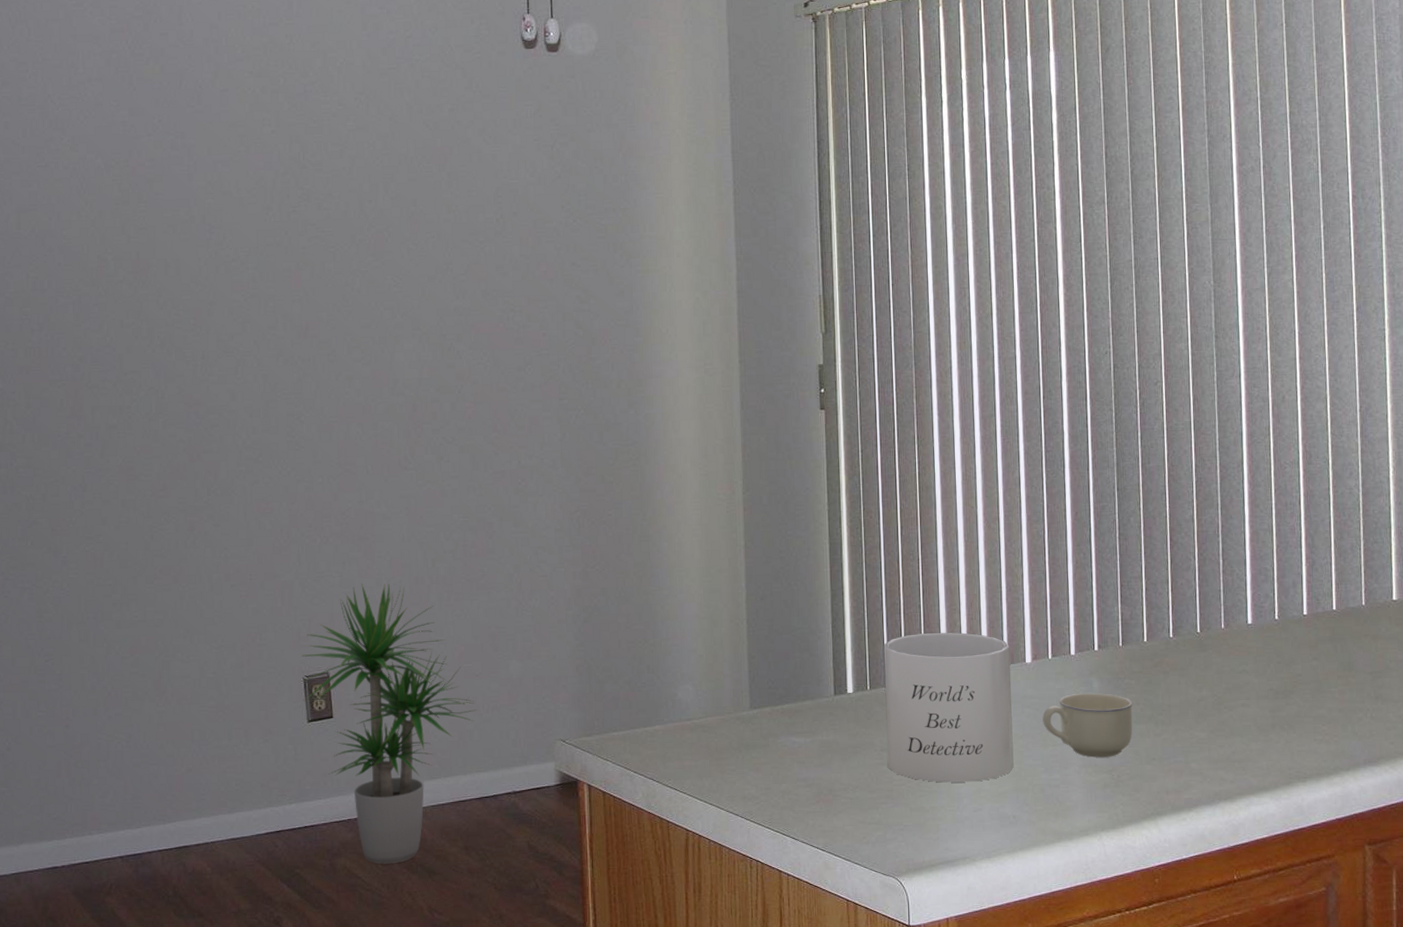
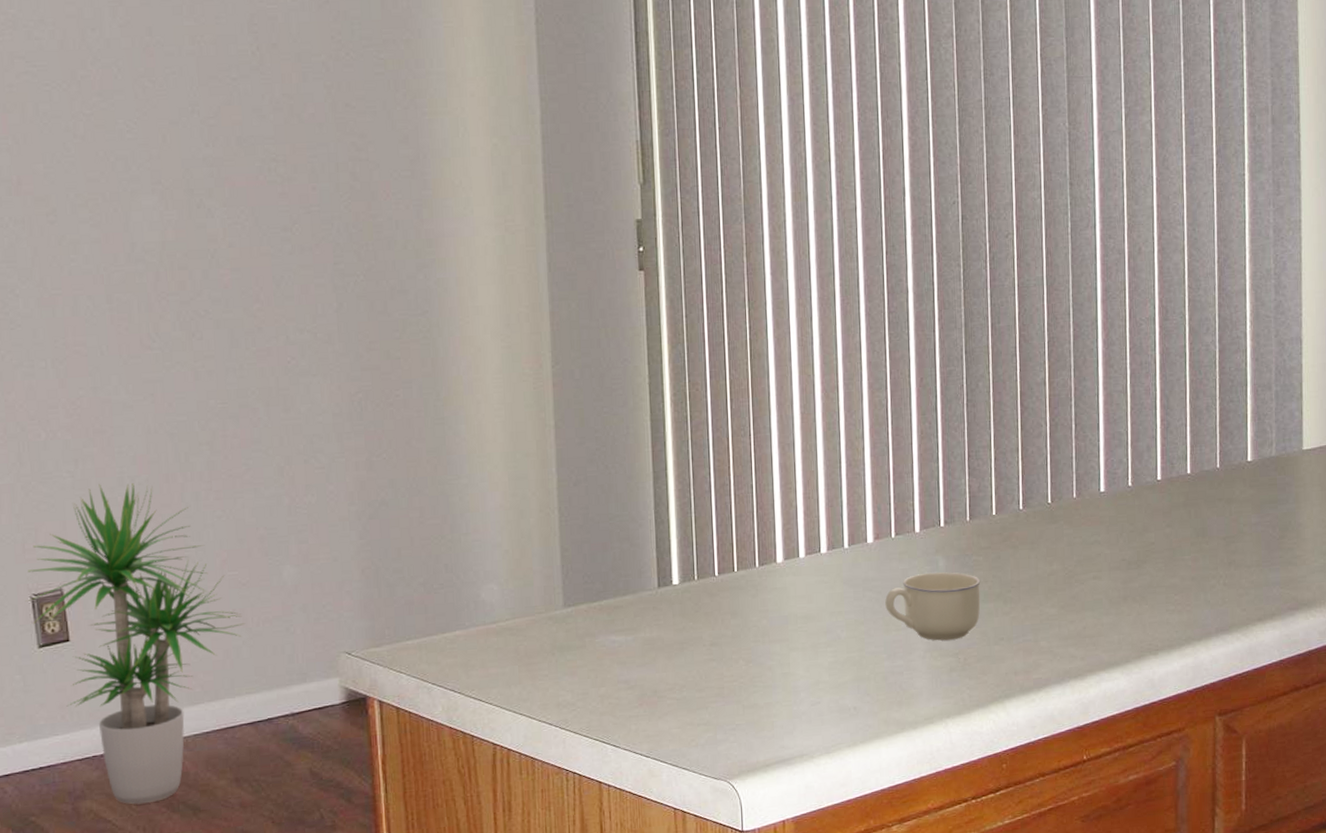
mug: present [883,632,1014,783] -> none [712,513,855,676]

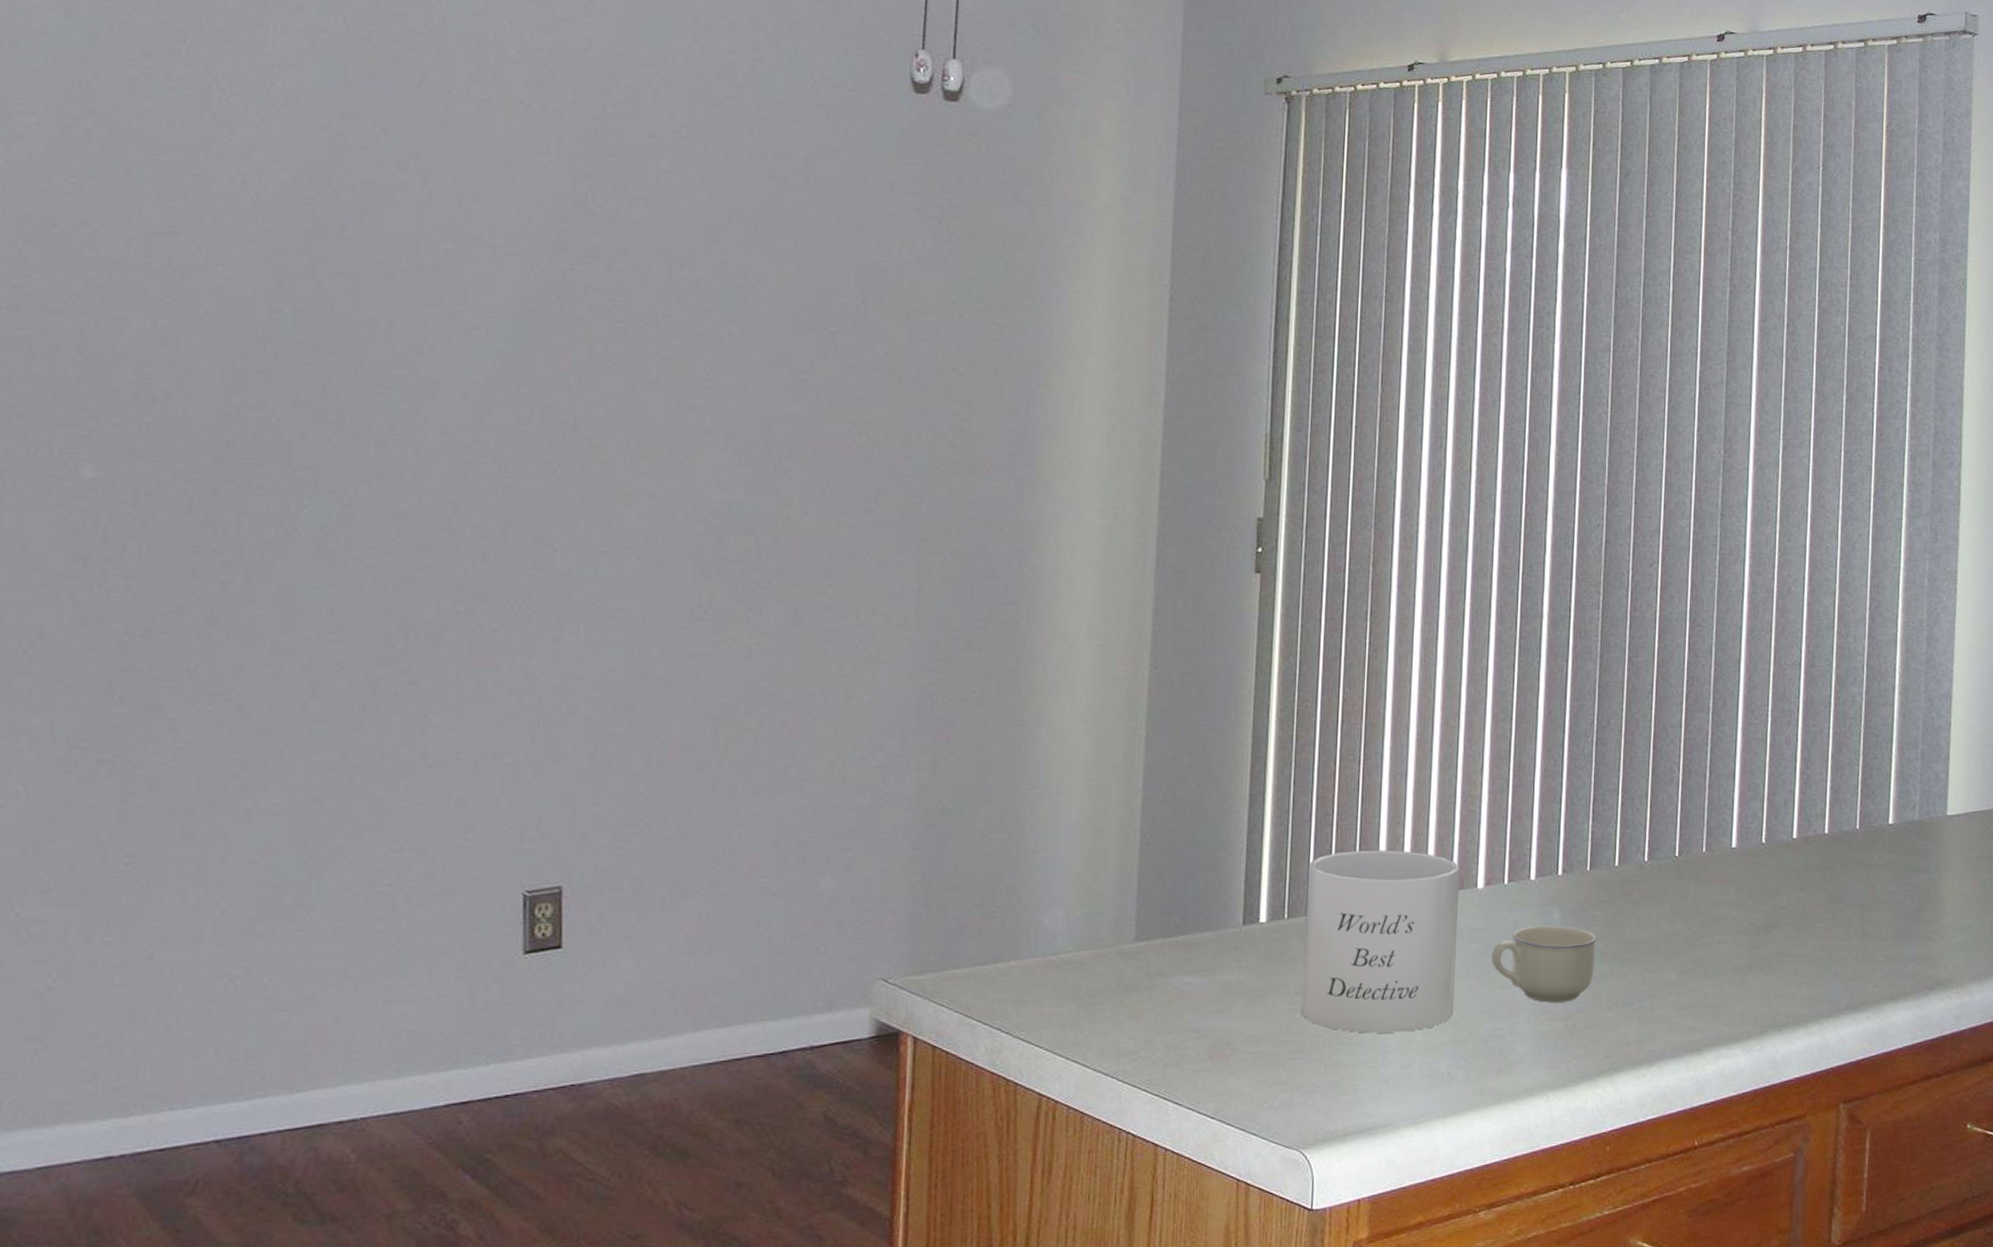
potted plant: present [26,483,245,804] -> none [516,769,770,1145]
mug: none [712,513,855,676] -> present [1301,849,1460,1033]

